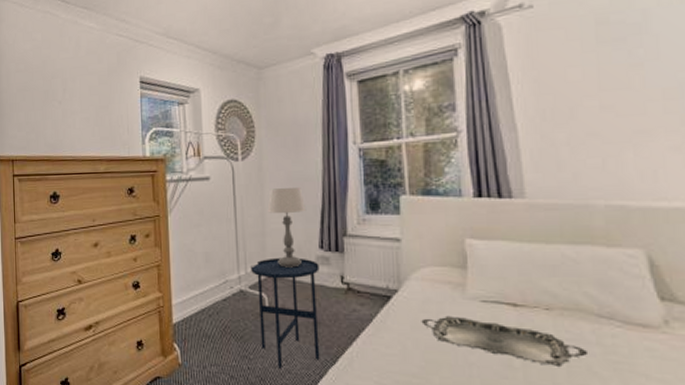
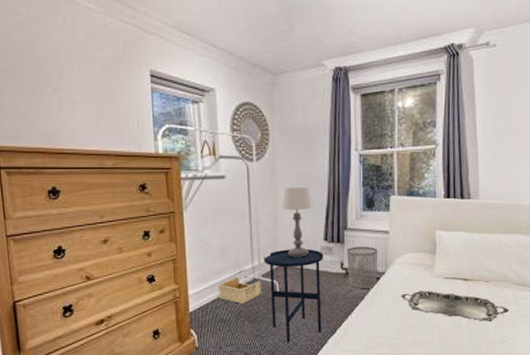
storage bin: none [201,287,248,319] -> present [217,276,261,305]
waste bin: none [347,256,388,309] -> present [346,246,378,289]

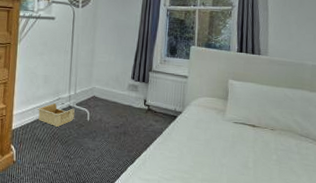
side table: present [263,249,324,343] -> none [78,83,130,166]
table lamp: present [279,188,313,258] -> none [97,31,125,92]
waste bin: present [346,246,378,289] -> none [149,86,177,125]
serving tray: present [401,290,509,322] -> none [194,131,292,167]

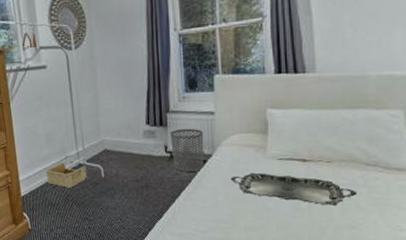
waste bin: none [149,86,177,125] -> present [169,128,204,172]
serving tray: none [194,131,292,167] -> present [230,172,358,205]

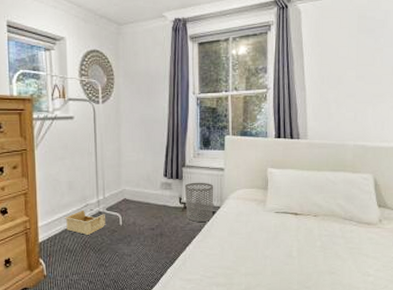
serving tray: present [230,172,358,205] -> none [235,224,337,254]

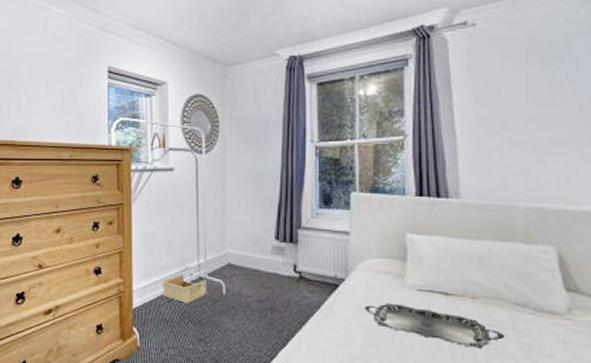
waste bin: present [184,182,214,222] -> none [300,247,337,296]
serving tray: none [235,224,337,254] -> present [364,303,505,348]

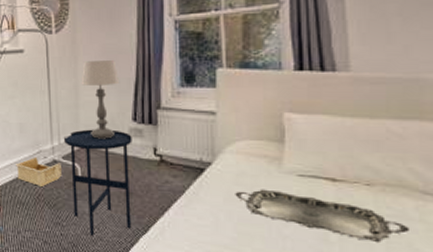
side table: none [209,247,275,351] -> present [63,129,132,236]
table lamp: none [228,182,264,257] -> present [81,60,119,139]

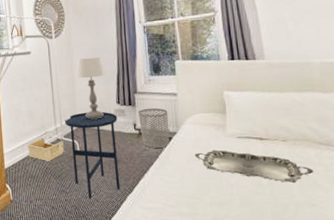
waste bin: none [160,129,202,181] -> present [138,108,170,148]

